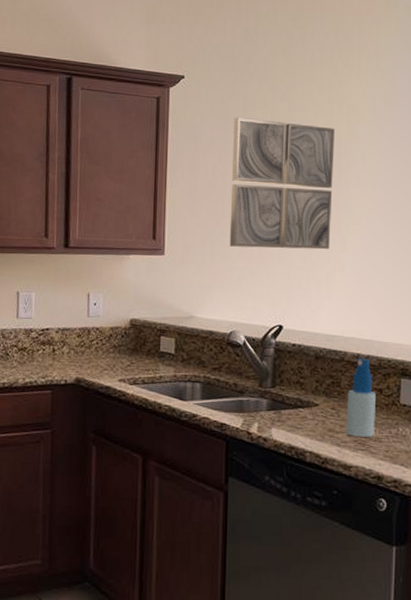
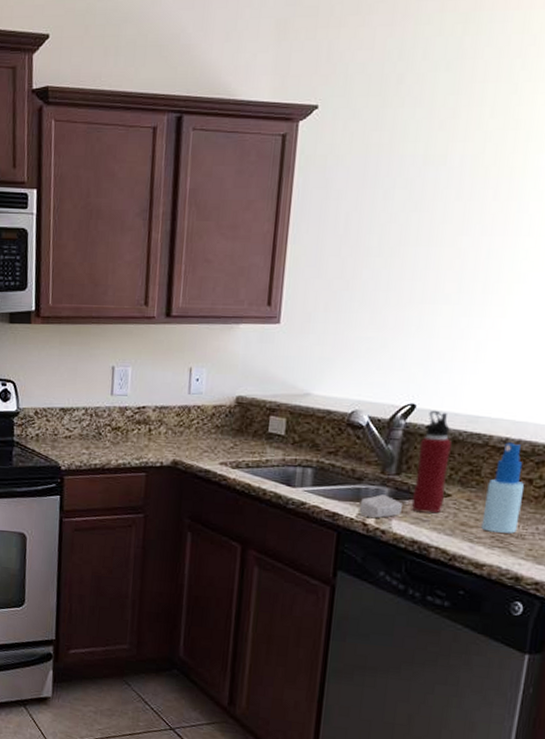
wall art: present [229,117,335,250] -> none [358,155,506,315]
soap bar: none [243,405,279,427] -> present [359,494,402,518]
water bottle: none [286,330,314,422] -> present [411,410,452,514]

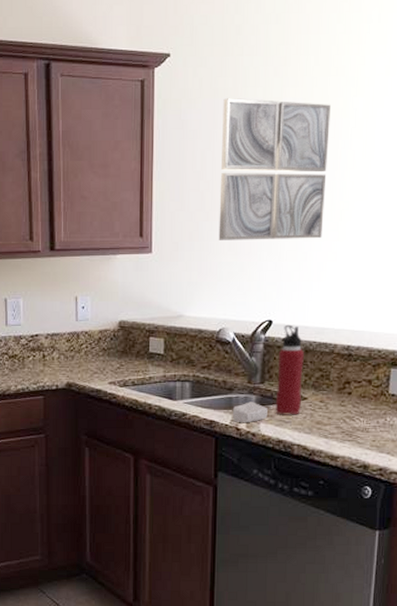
wall art: none [358,155,506,315] -> present [218,98,331,240]
spray bottle: present [481,442,525,534] -> none [333,349,366,428]

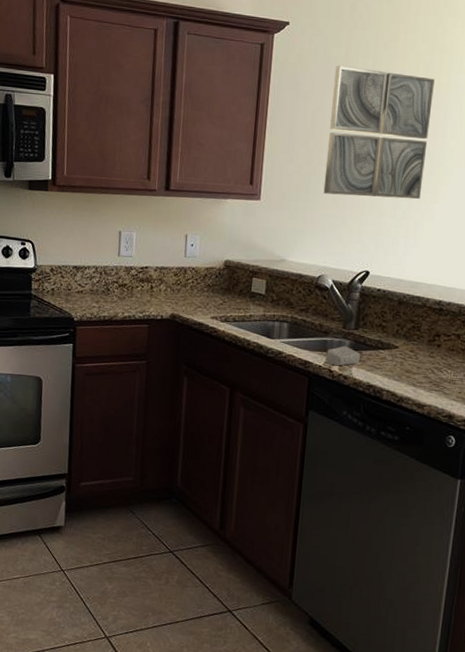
water bottle: present [275,324,304,415] -> none [367,276,398,362]

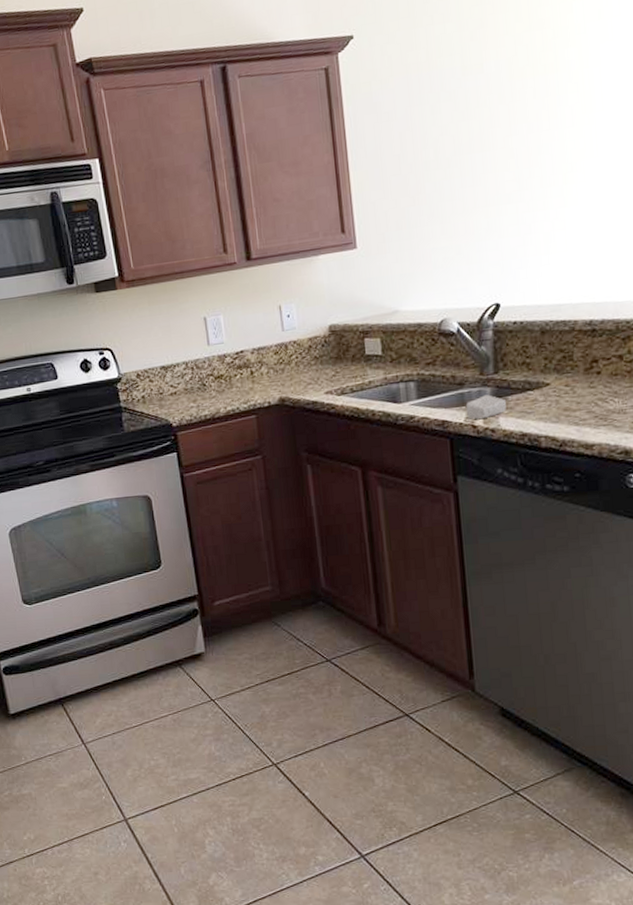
wall art: present [323,66,435,200] -> none [417,60,546,225]

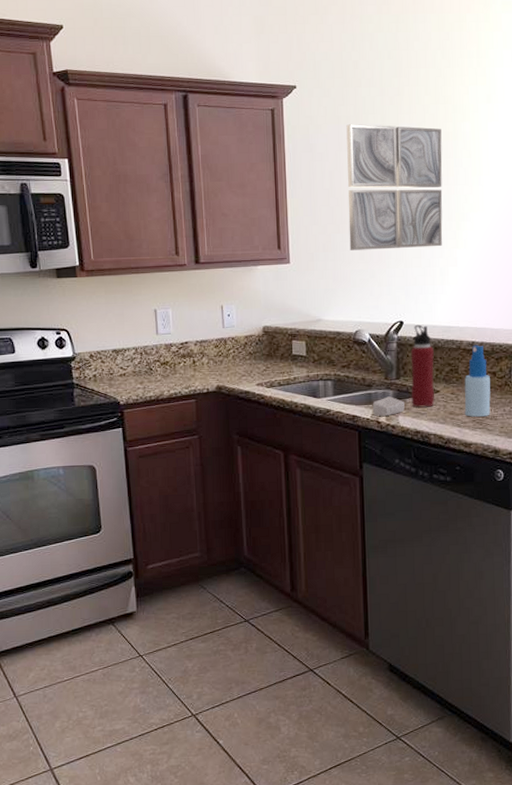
wall art: none [417,60,546,225] -> present [346,124,443,250]
water bottle: none [510,305,544,406] -> present [410,324,434,408]
spray bottle: none [582,323,617,412] -> present [464,345,491,417]

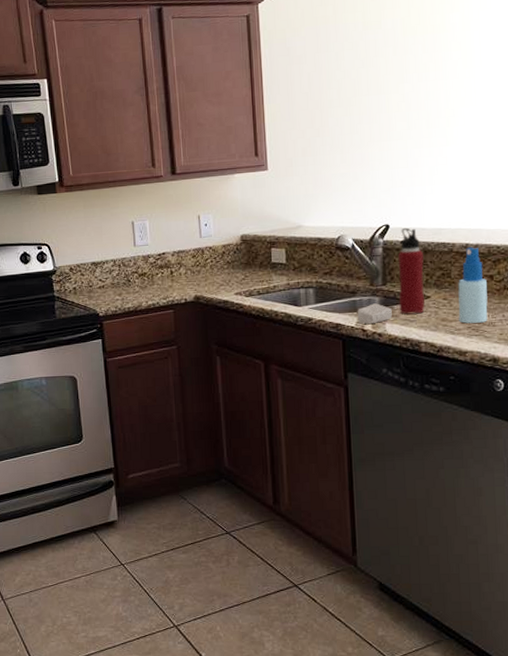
wall art: present [346,124,443,250] -> none [325,21,431,154]

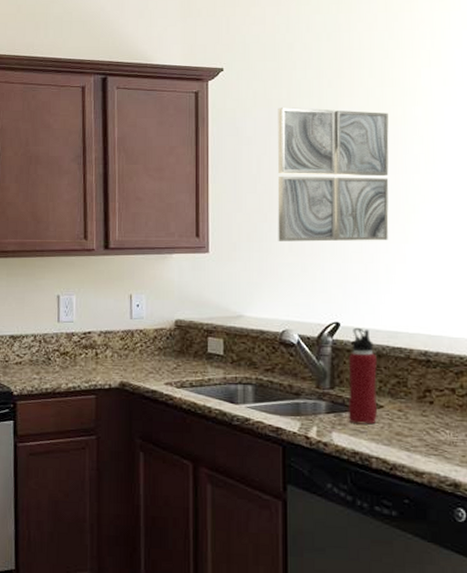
wall art: none [325,21,431,154] -> present [277,107,389,242]
soap bar: present [357,303,392,324] -> none [300,408,340,431]
spray bottle: present [458,247,488,324] -> none [415,355,449,441]

